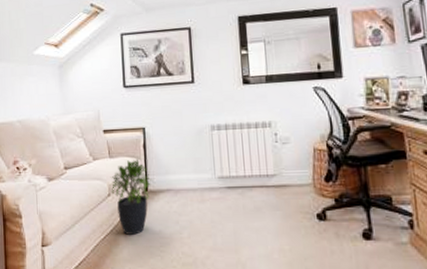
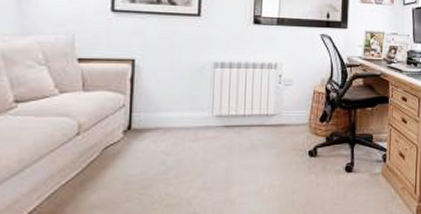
potted plant: present [109,158,153,235] -> none [79,93,139,178]

